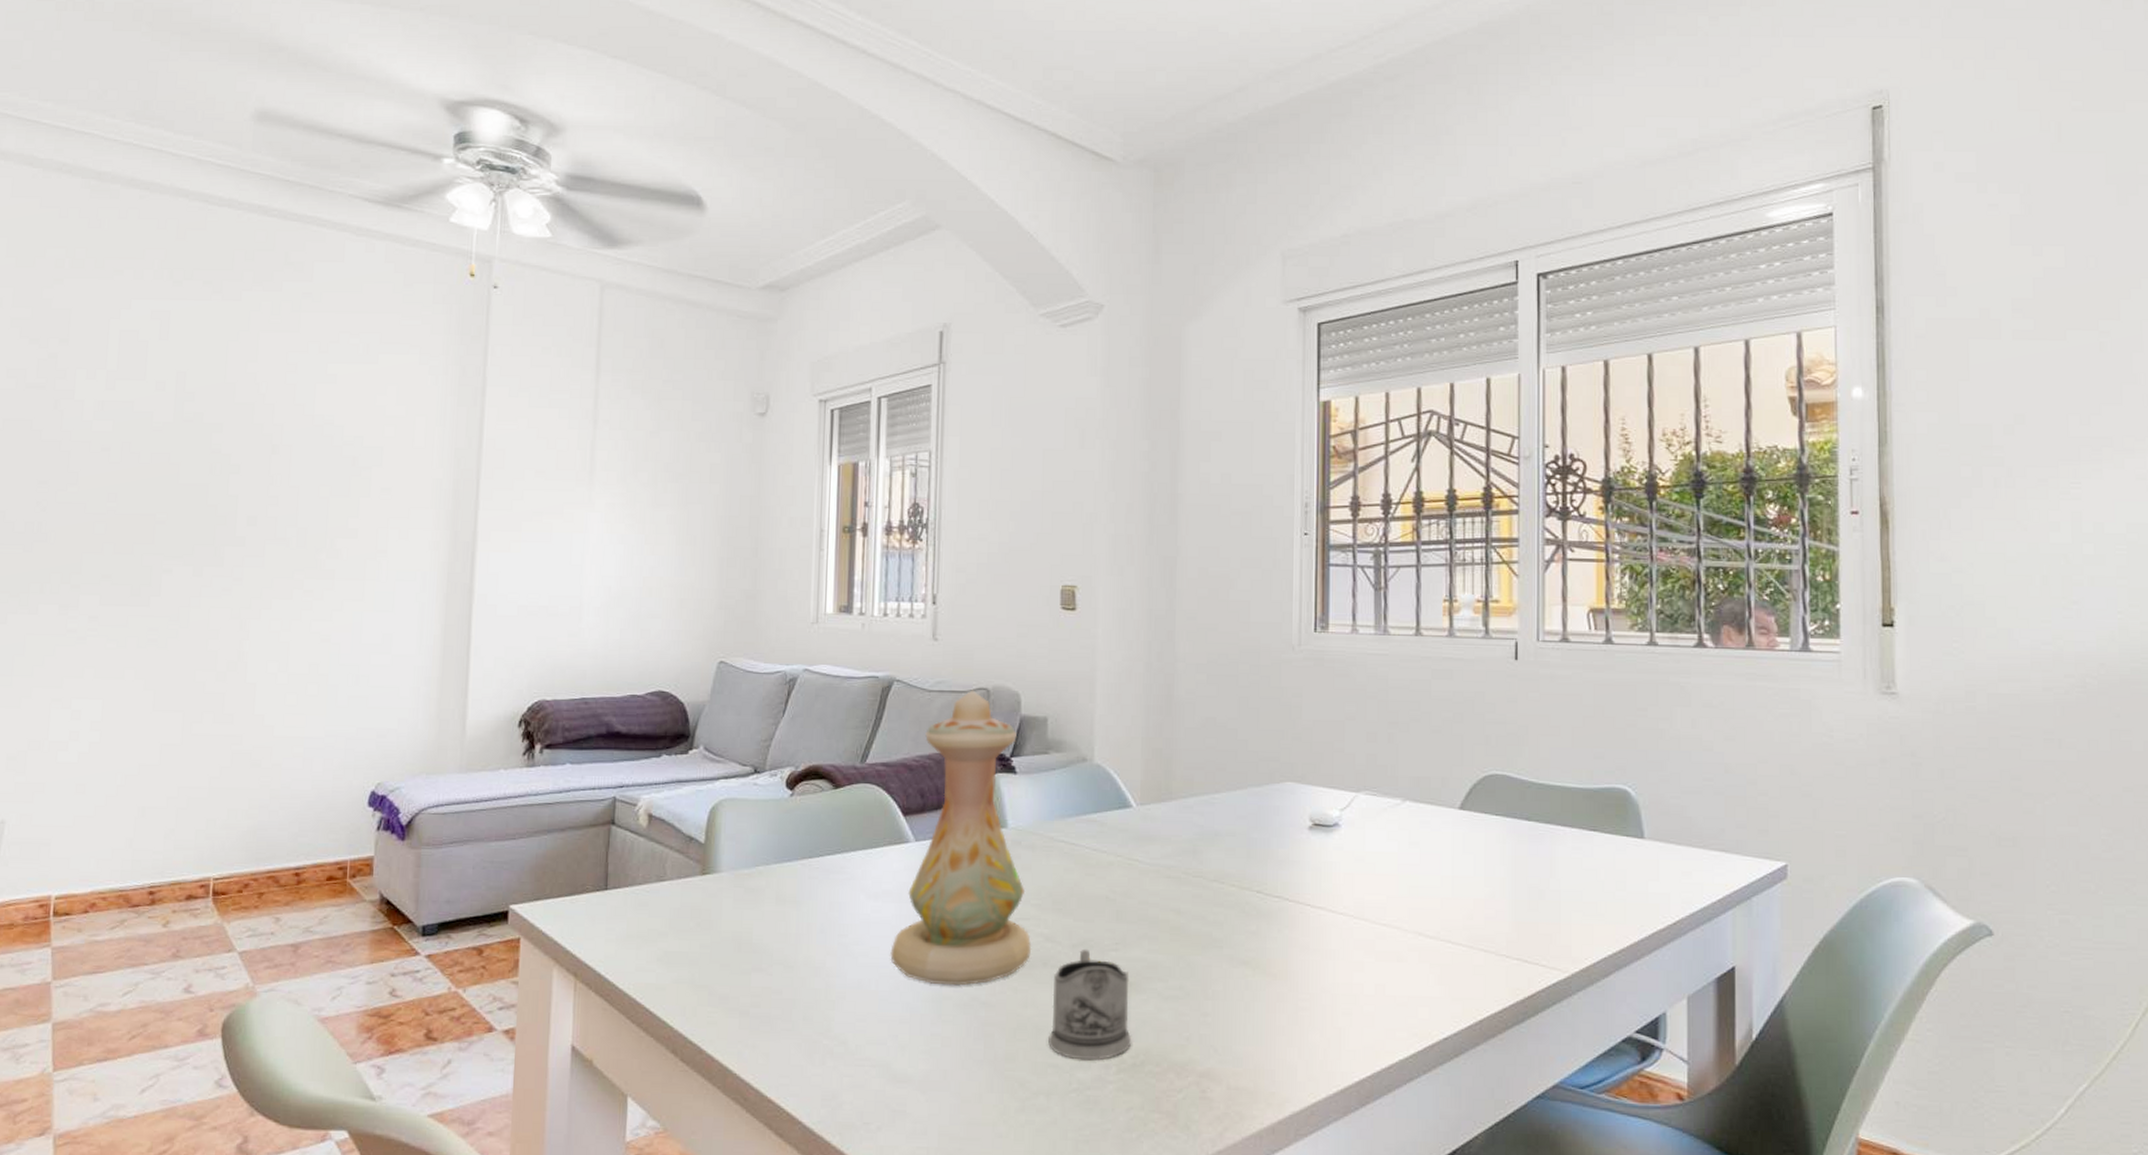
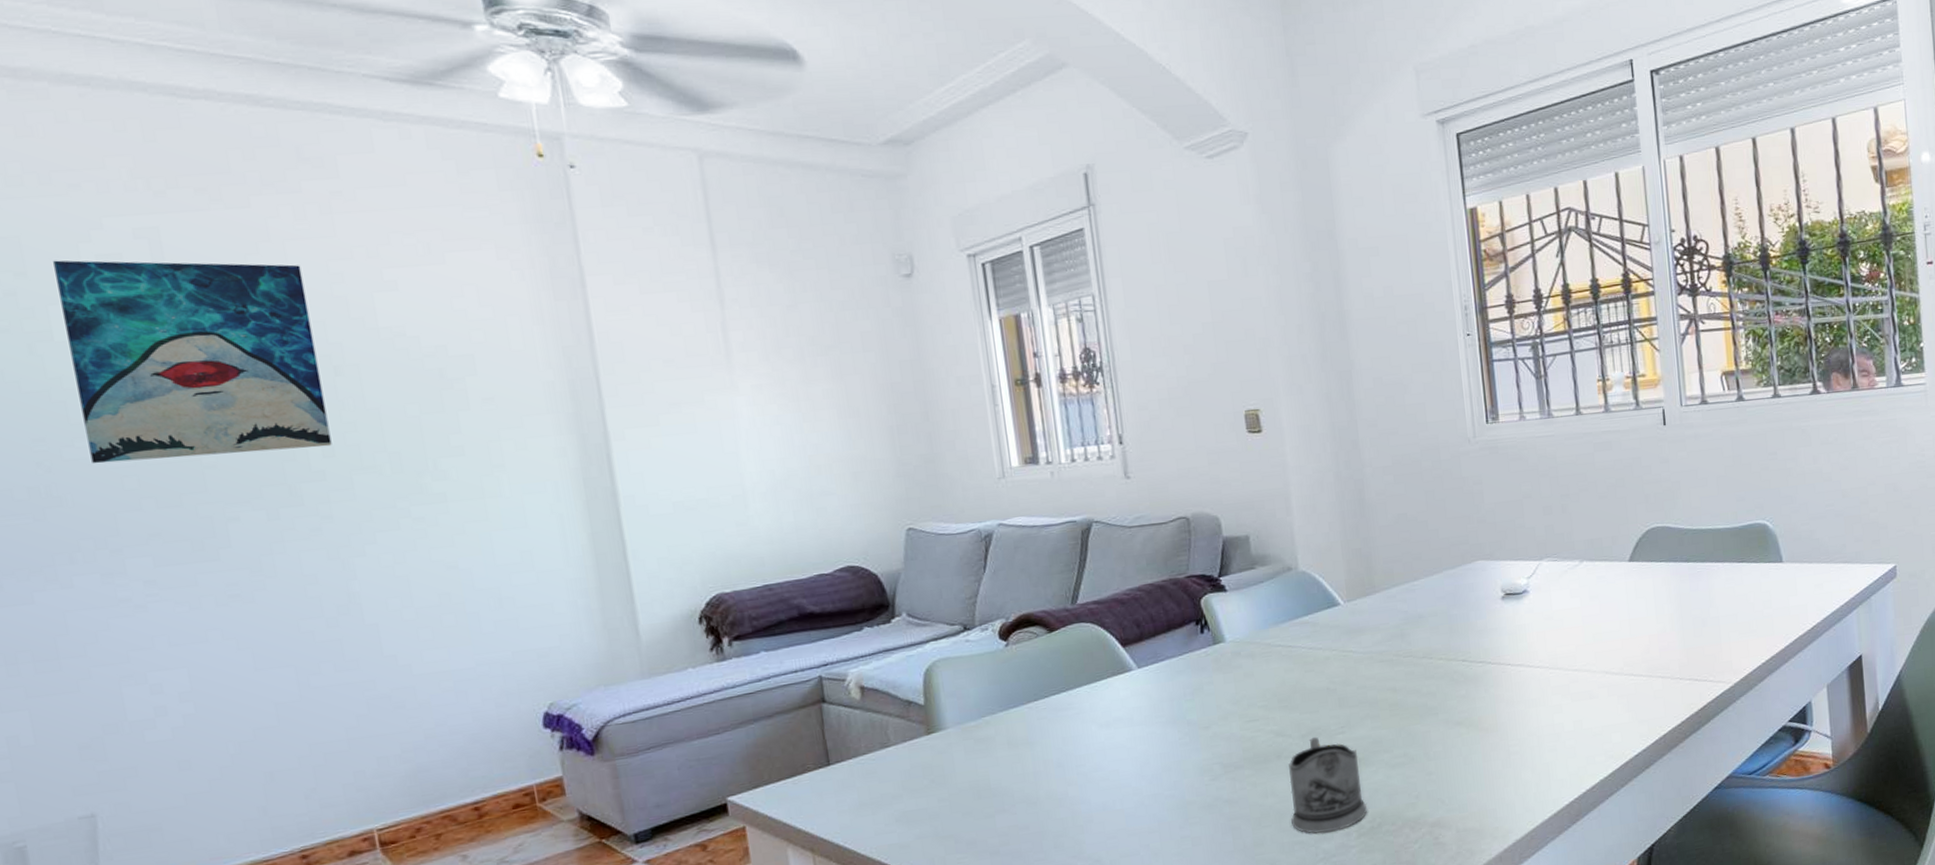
wall art: none [76,332,267,516] -> present [53,260,332,464]
vase: present [890,690,1032,986] -> none [1130,520,1265,794]

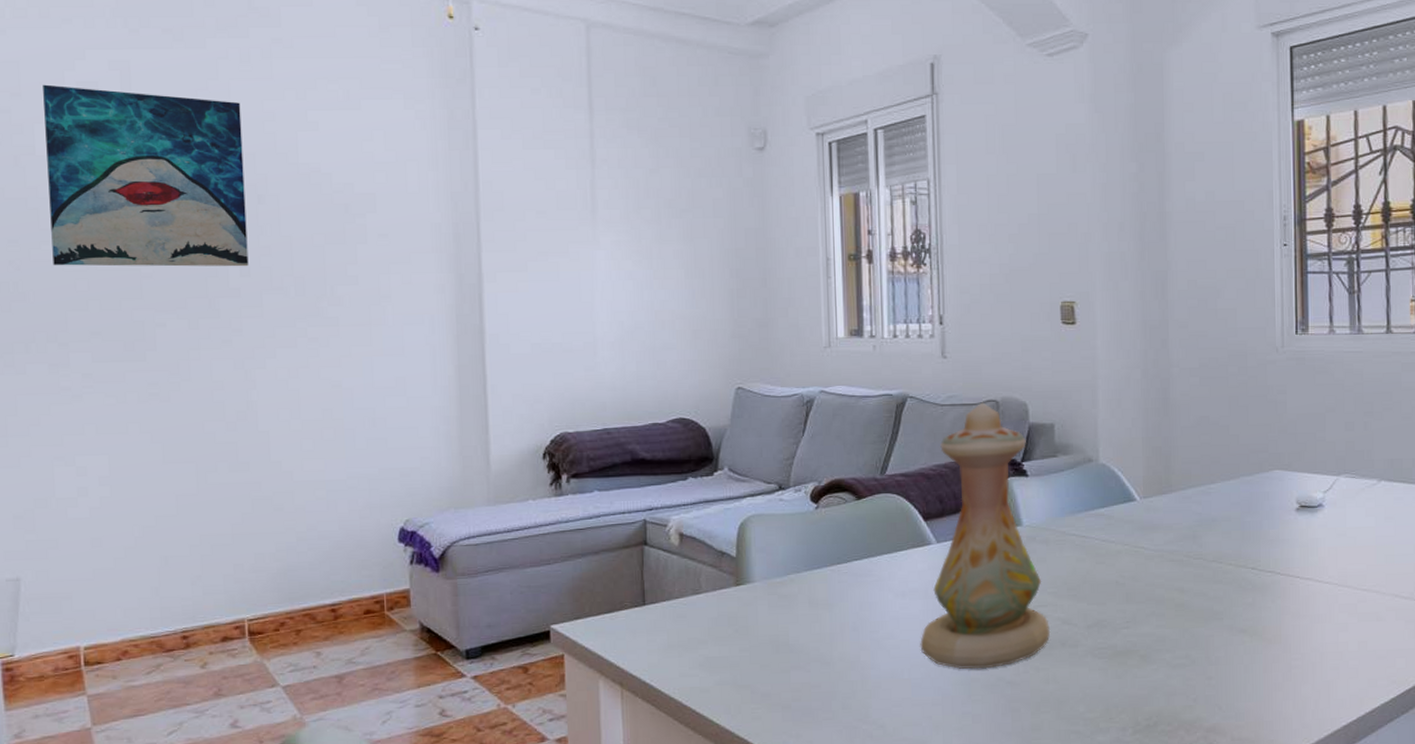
vase: none [1130,520,1265,794] -> present [920,402,1051,669]
tea glass holder: present [1289,736,1368,834] -> none [1070,628,1145,726]

